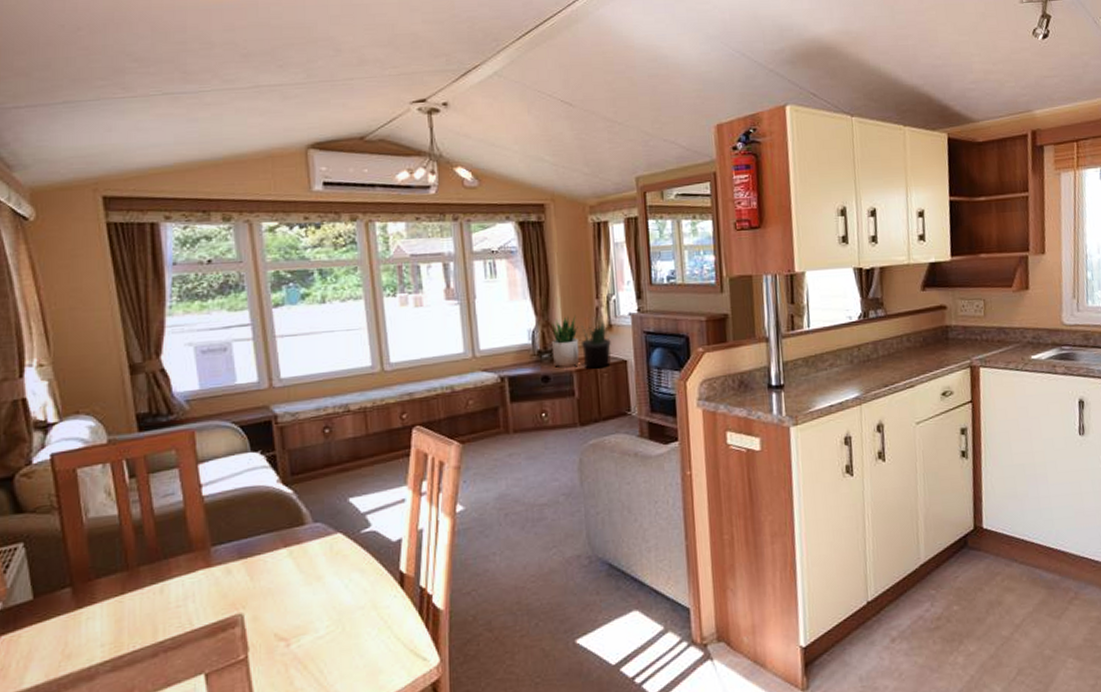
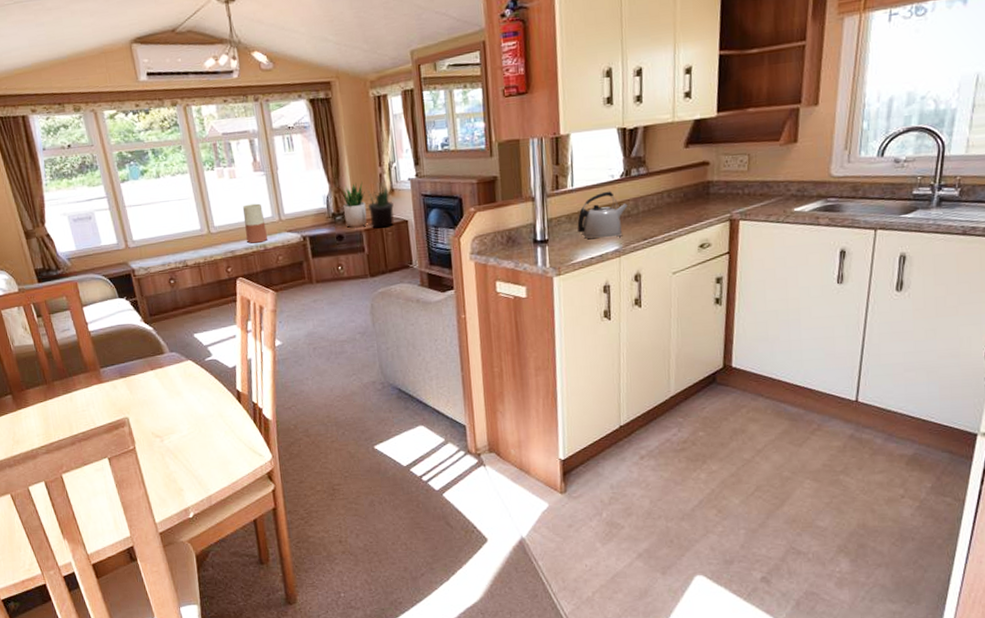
vase: none [427,336,457,385] -> present [242,203,268,244]
kettle: none [814,333,868,385] -> present [577,191,629,240]

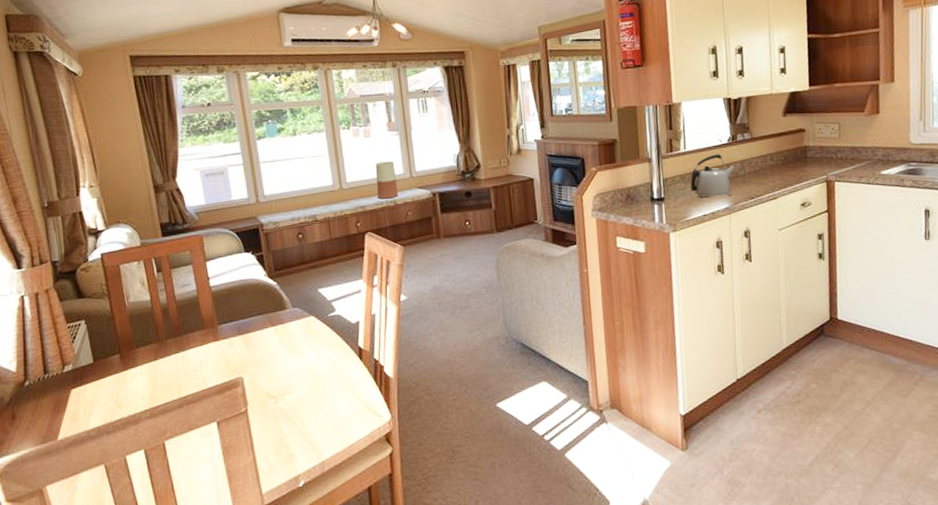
planter: present [342,182,367,228] -> none [472,142,495,185]
planter: present [367,186,395,228] -> none [496,146,521,186]

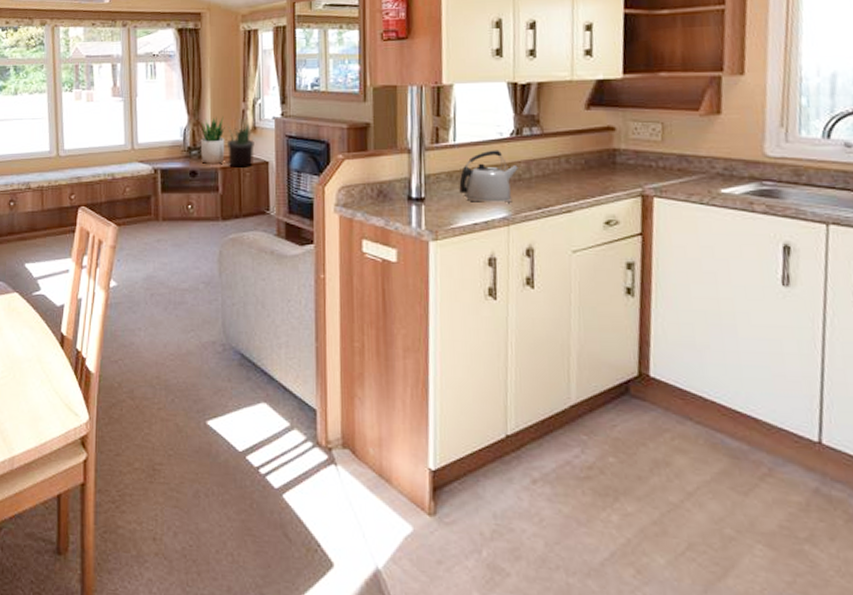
vase: present [375,161,399,199] -> none [95,129,118,171]
planter: none [472,142,495,185] -> present [200,117,225,165]
planter: none [496,146,521,186] -> present [226,123,255,167]

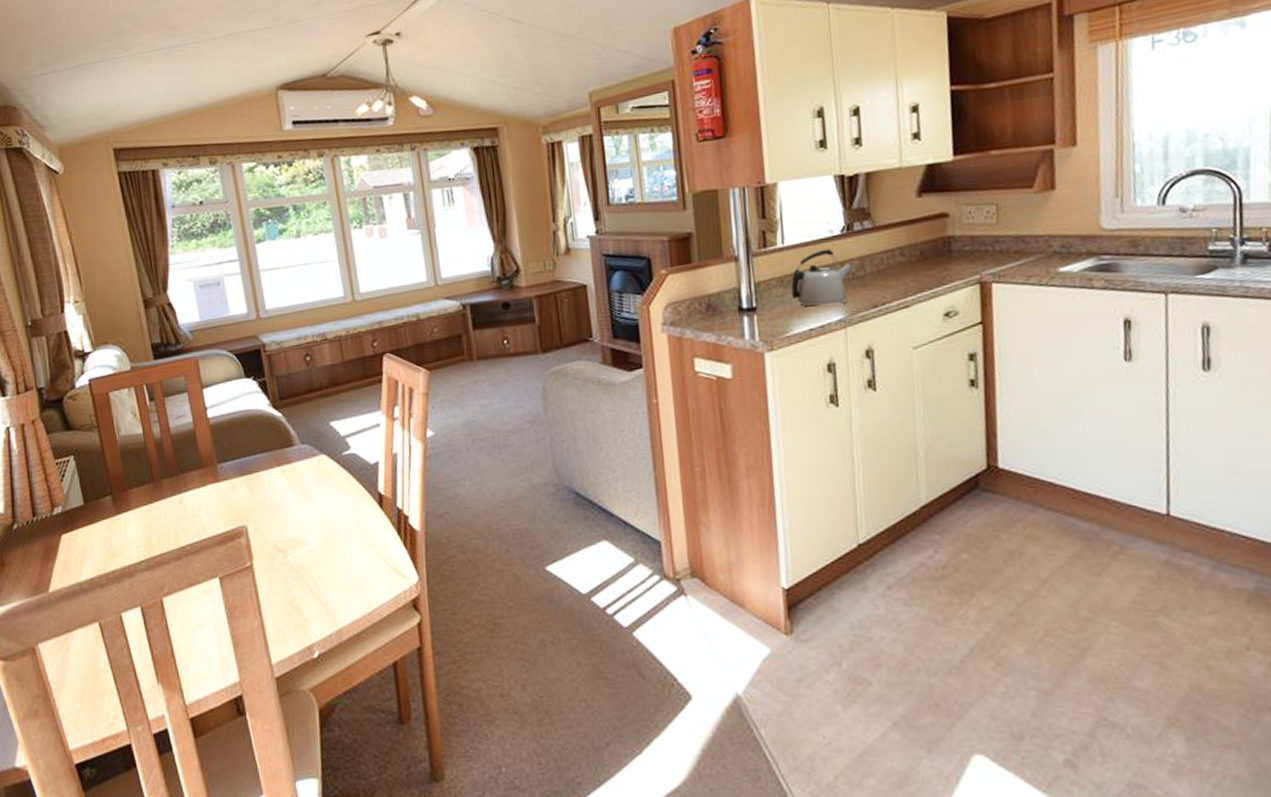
planter: present [200,117,225,165] -> none [509,240,539,295]
planter: present [226,123,255,167] -> none [539,245,571,294]

